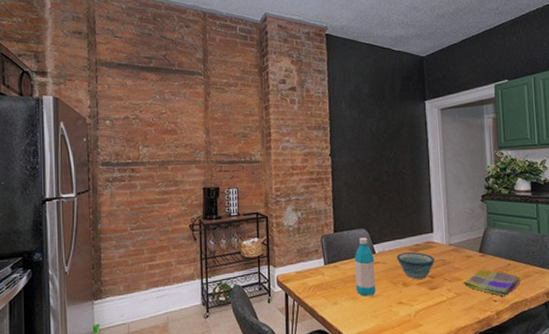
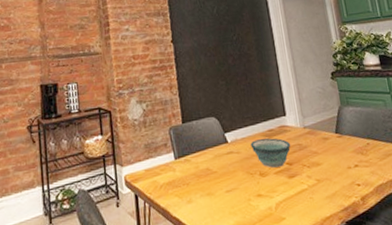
water bottle: present [354,237,376,297] -> none [206,126,233,192]
dish towel: present [463,268,521,297] -> none [322,150,383,180]

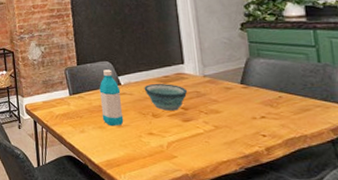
water bottle: none [206,126,233,192] -> present [99,69,124,126]

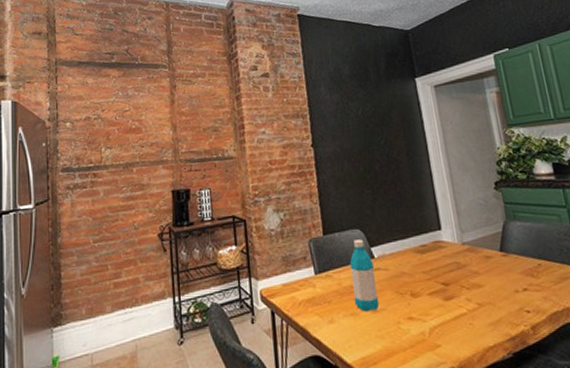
bowl: present [144,84,188,111] -> none [400,254,448,288]

